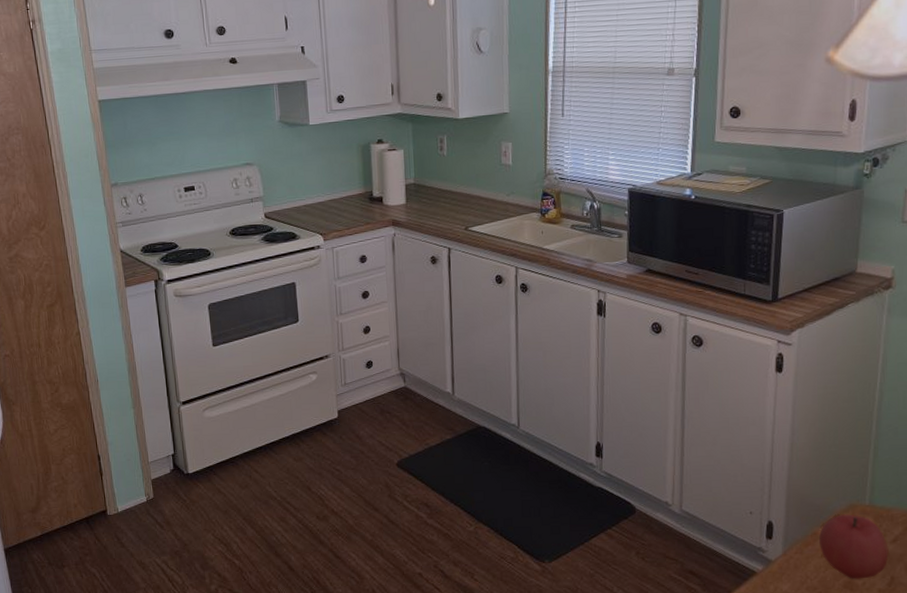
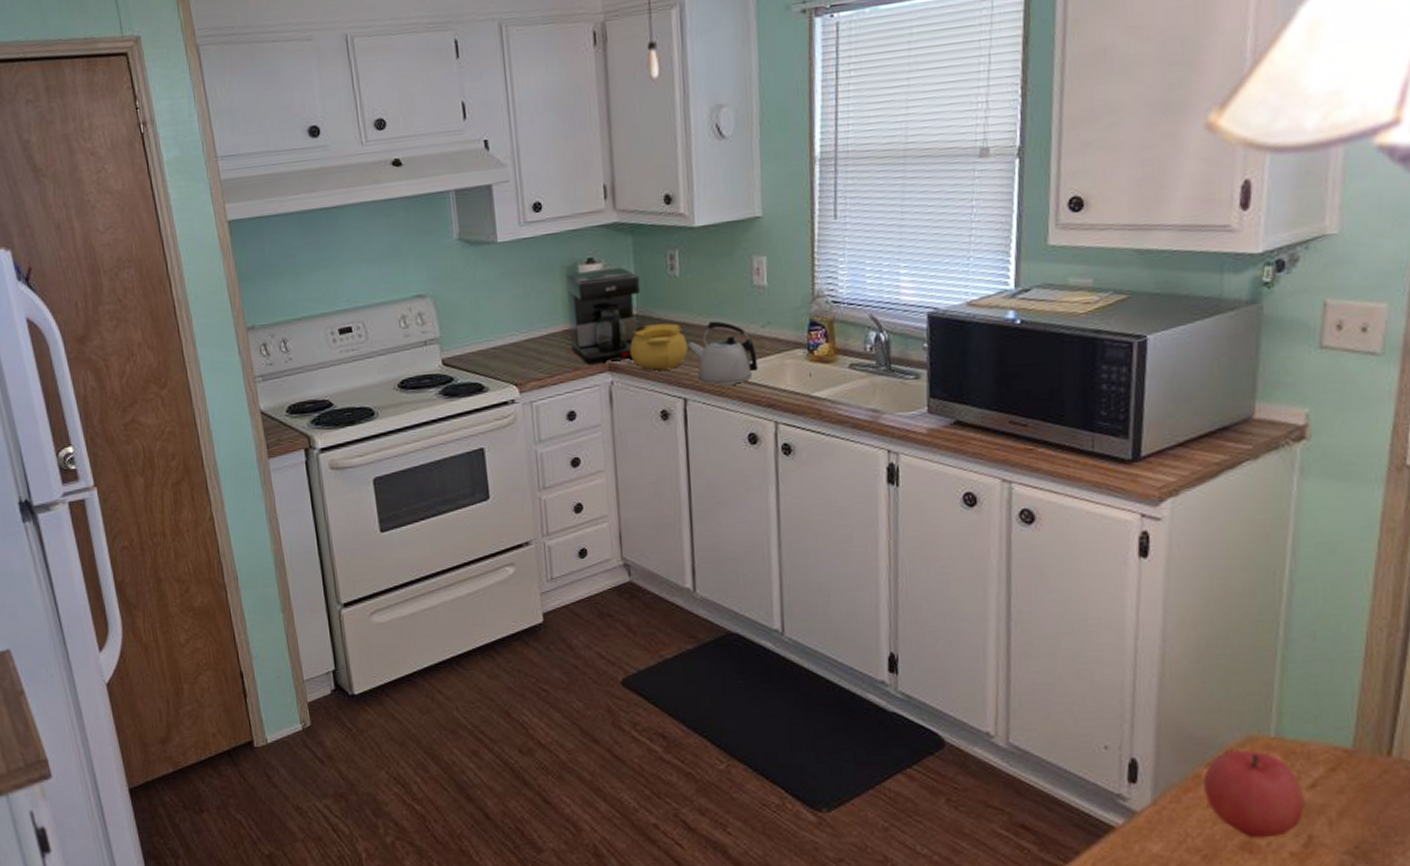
coffee maker: none [361,147,417,220] -> present [566,267,641,364]
cooking pot: none [408,191,452,226] -> present [629,323,688,371]
kettle: none [451,190,504,240] -> present [686,321,758,387]

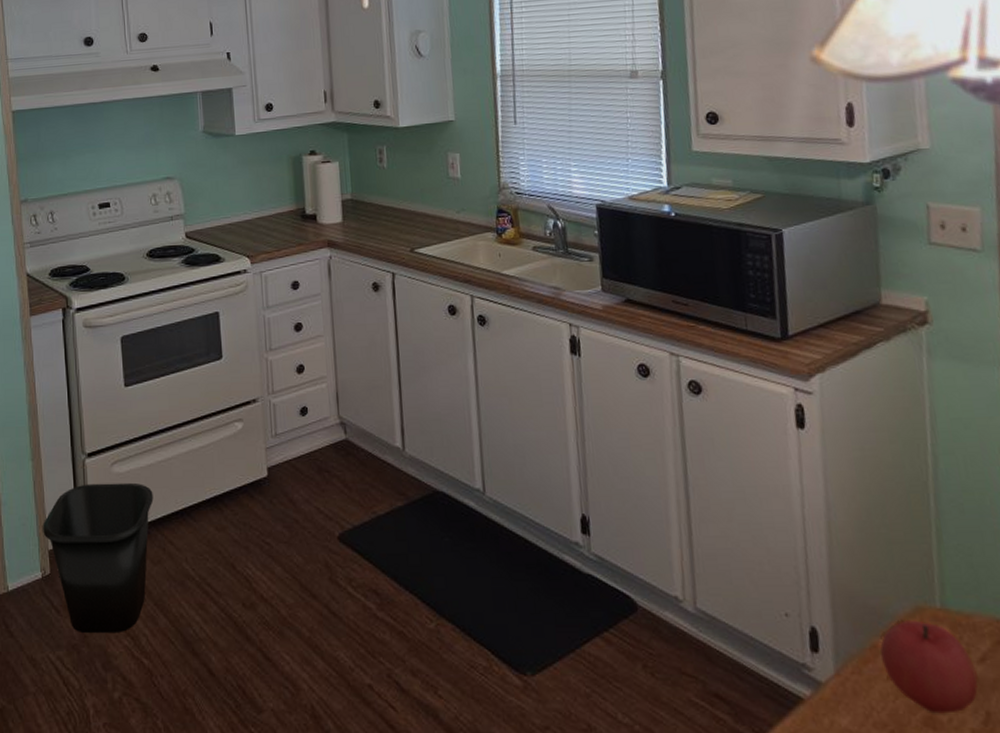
waste bin: none [299,632,419,782] -> present [43,482,154,634]
coffee maker: present [566,267,641,364] -> none [292,159,355,240]
cooking pot: present [629,323,688,371] -> none [345,207,395,248]
kettle: present [686,321,758,387] -> none [393,206,455,264]

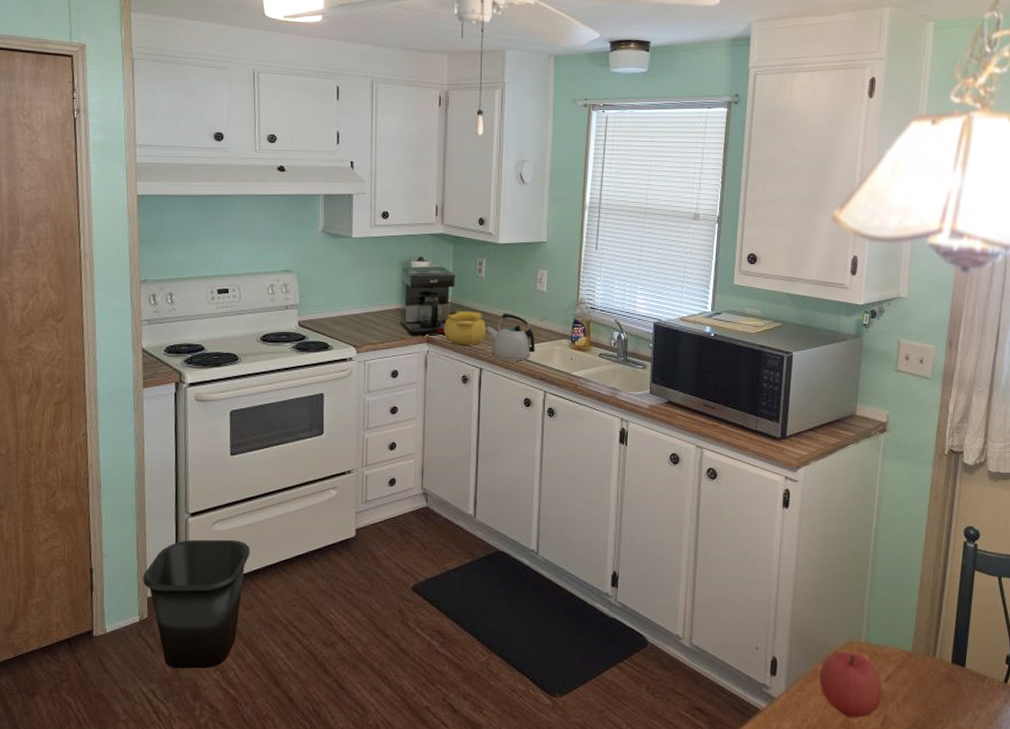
coffee maker: none [292,159,355,240] -> present [400,266,456,336]
cooking pot: none [345,207,395,248] -> present [443,311,486,345]
kettle: none [393,206,455,264] -> present [485,313,535,362]

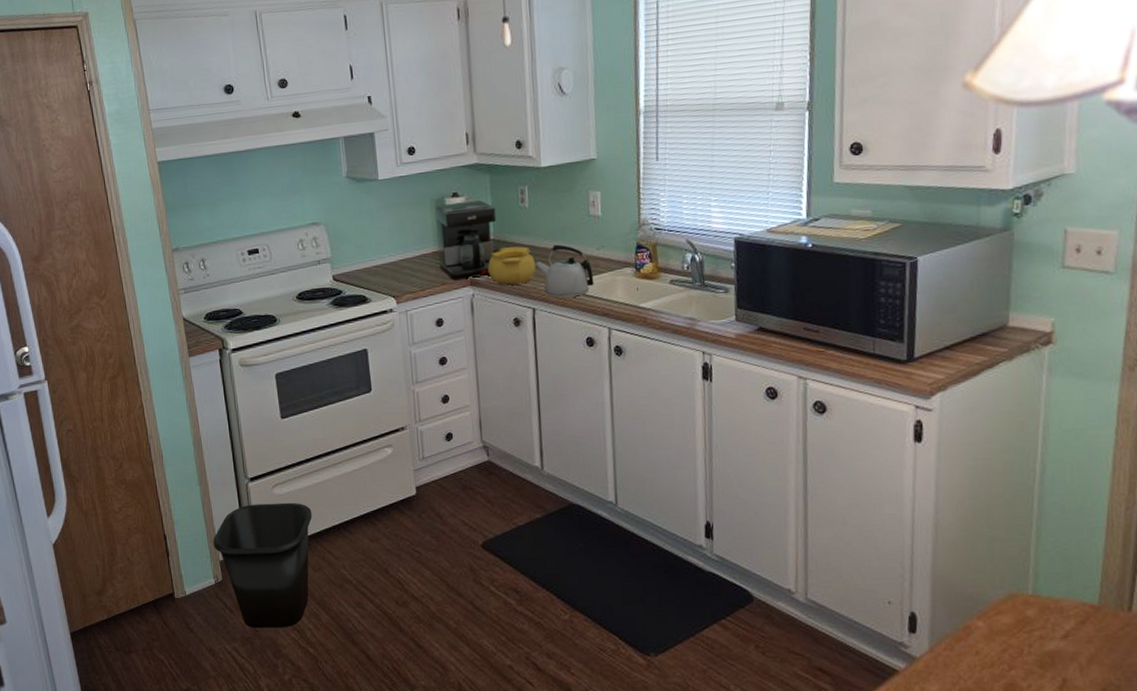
fruit: present [819,651,882,718] -> none [973,605,1059,681]

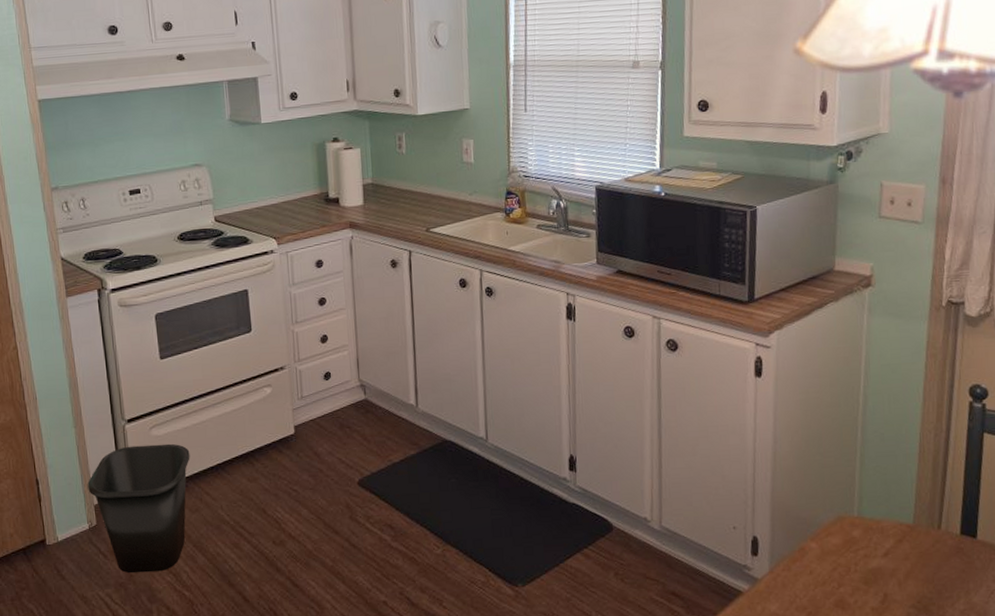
coffee maker: present [435,200,497,280] -> none [316,146,375,222]
cooking pot: present [487,246,536,286] -> none [366,191,413,228]
kettle: present [534,244,594,299] -> none [411,189,467,242]

